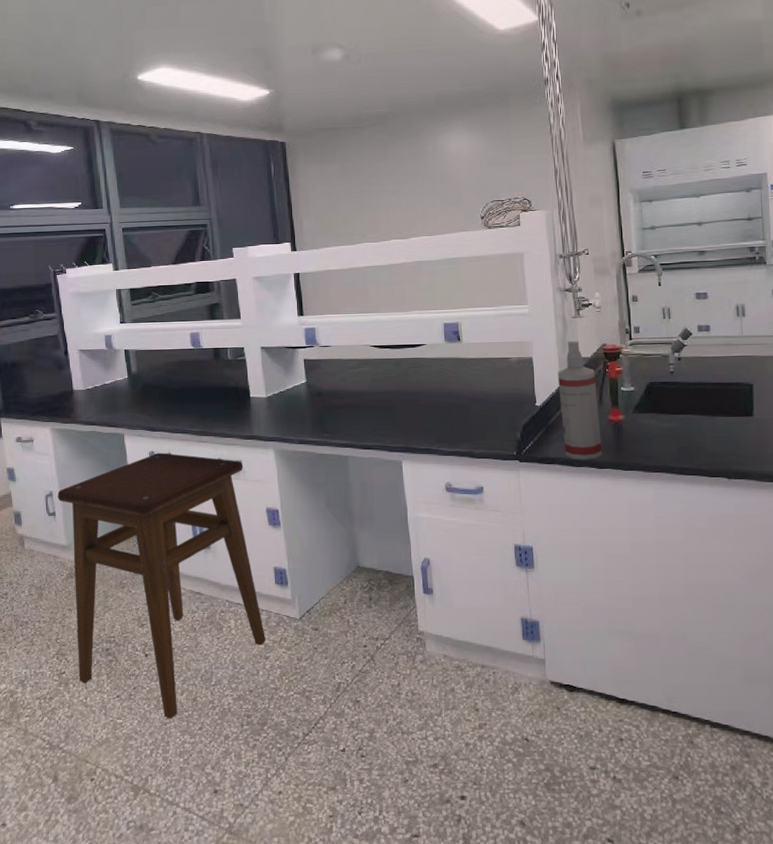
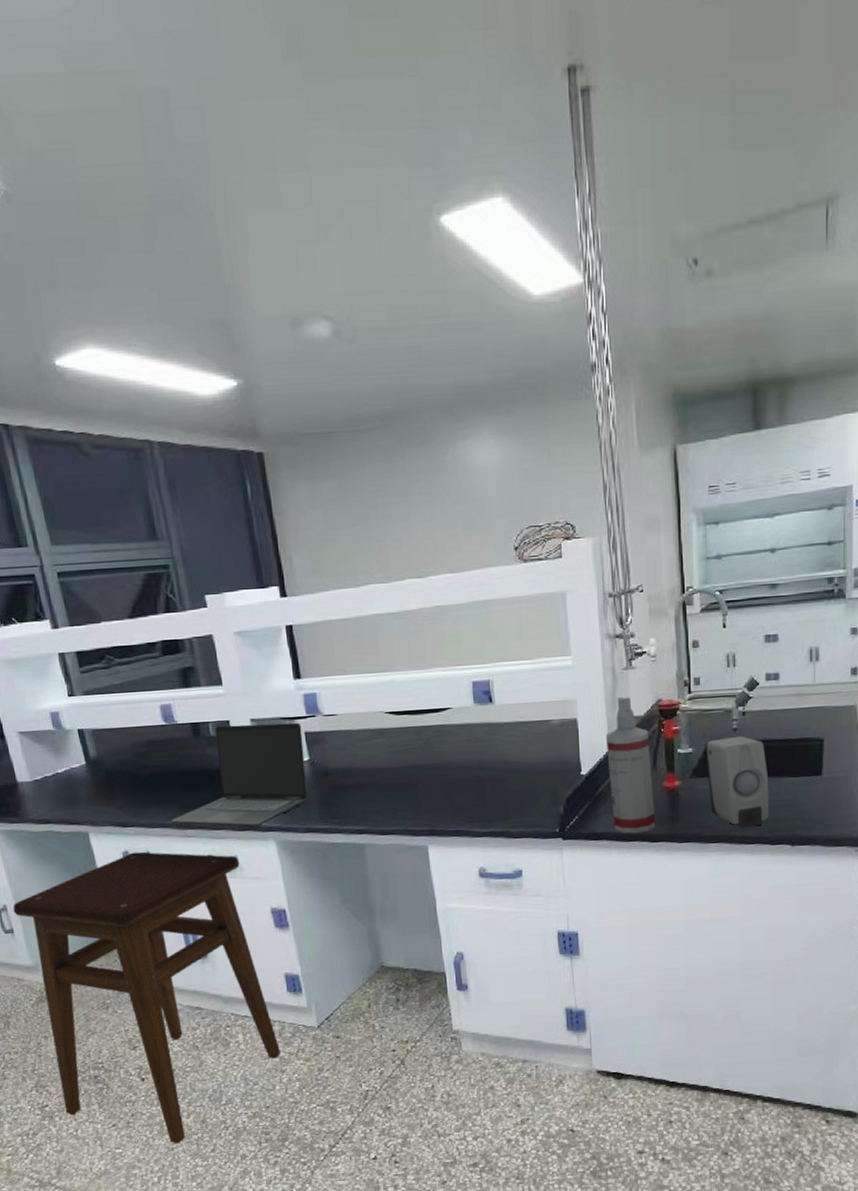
laptop: none [190,351,303,437] -> present [171,722,308,828]
soap dispenser: none [645,378,706,461] -> present [705,736,769,829]

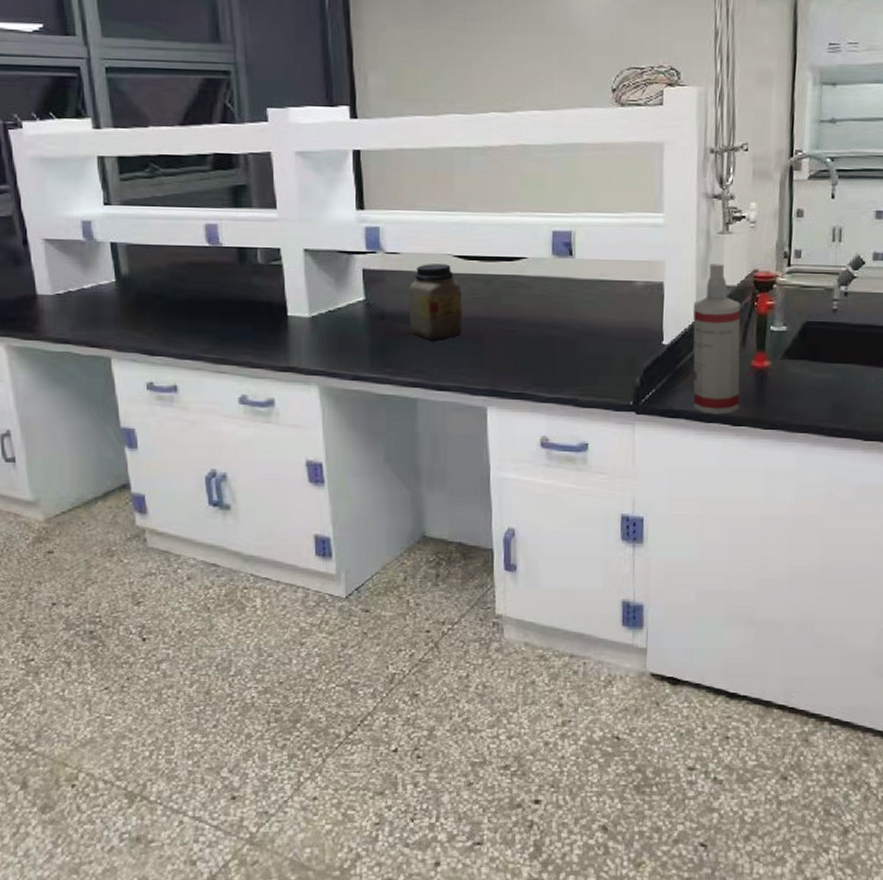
stool: present [13,851,281,1144] -> none [17,384,302,715]
laptop: present [171,722,308,828] -> none [204,254,360,370]
jar: none [348,720,399,792] -> present [409,264,463,342]
soap dispenser: present [705,736,769,829] -> none [800,317,867,420]

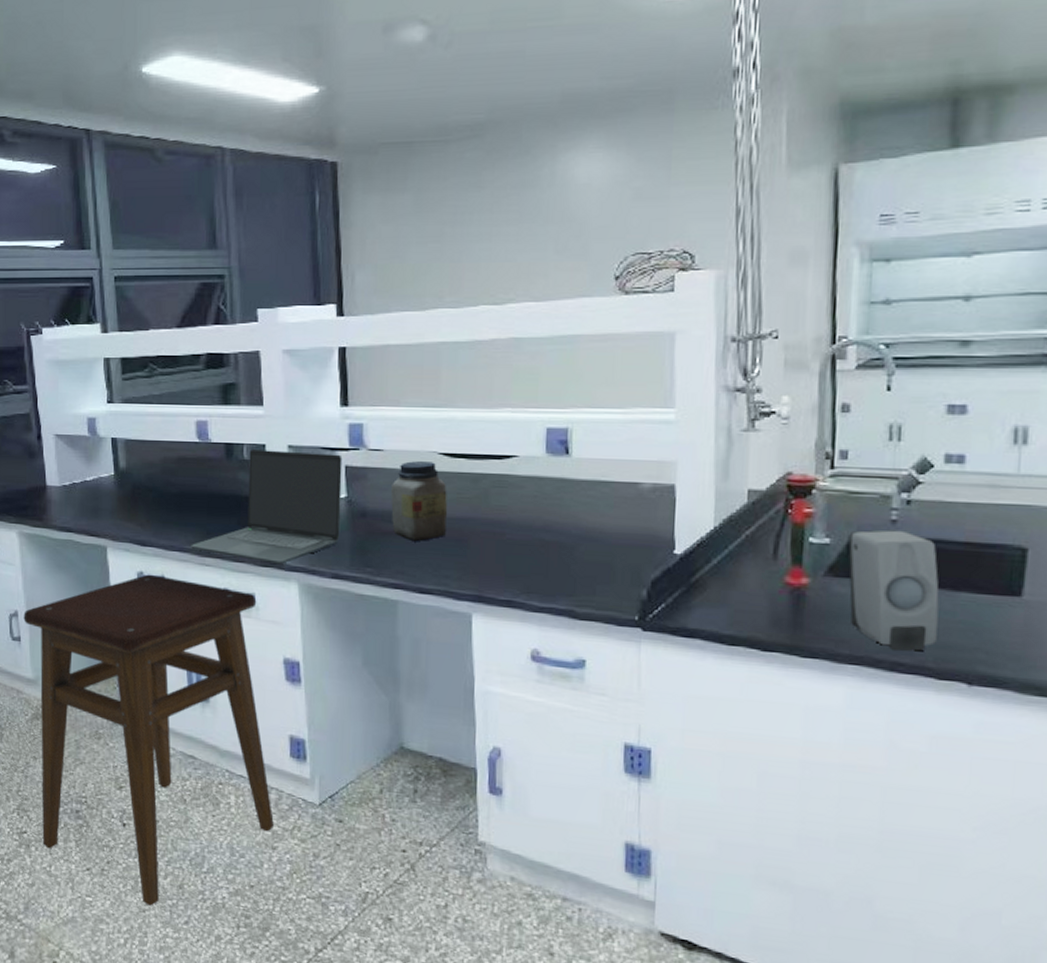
stool: none [17,384,302,715] -> present [23,574,275,906]
laptop: none [204,254,360,370] -> present [191,449,343,565]
spray bottle: present [693,264,741,415] -> none [711,465,771,637]
soap dispenser: none [800,317,867,420] -> present [848,529,939,652]

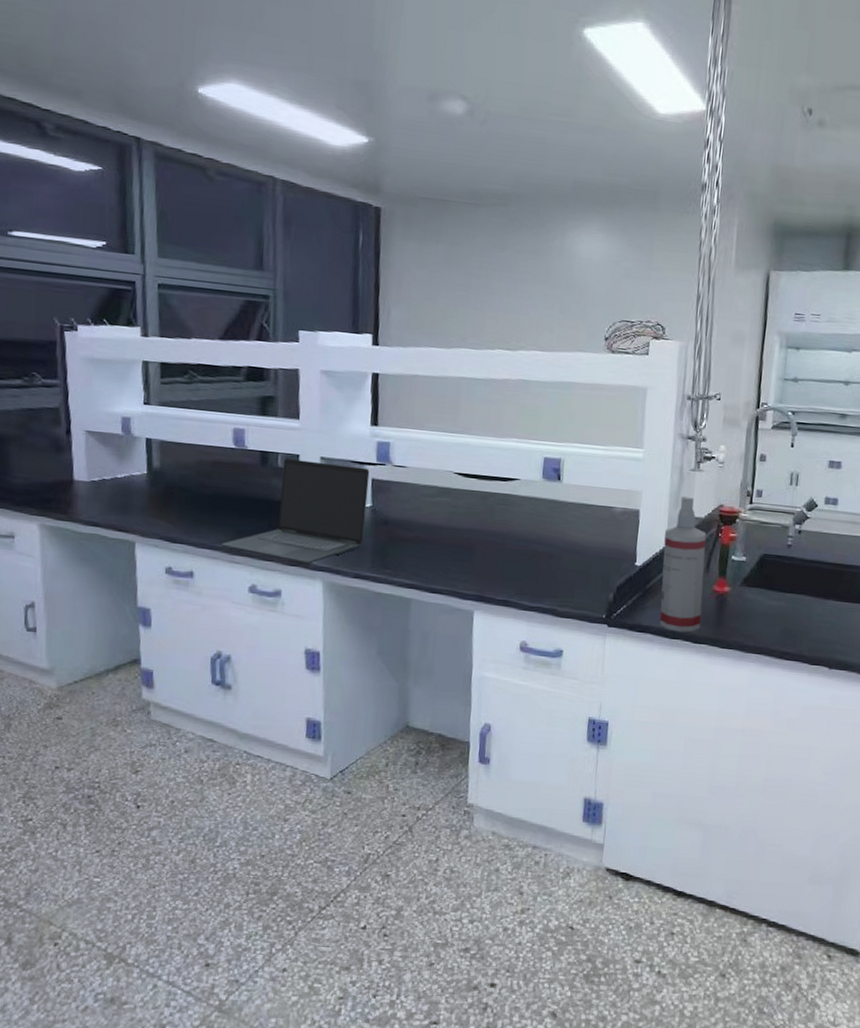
stool: present [23,574,275,906] -> none [40,569,288,881]
jar: present [391,461,448,542] -> none [410,478,460,549]
spray bottle: none [711,465,771,637] -> present [659,496,707,632]
soap dispenser: present [848,529,939,652] -> none [755,552,816,644]

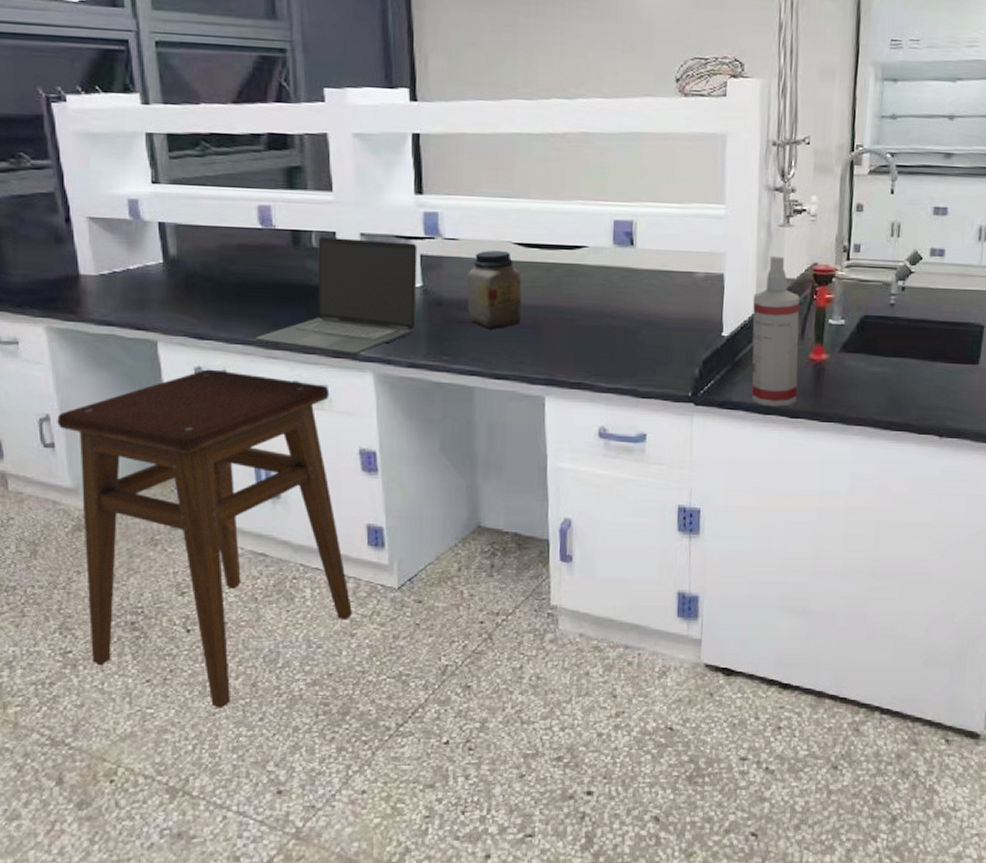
stool: none [40,569,288,881] -> present [57,369,353,708]
jar: none [410,478,460,549] -> present [467,250,522,330]

